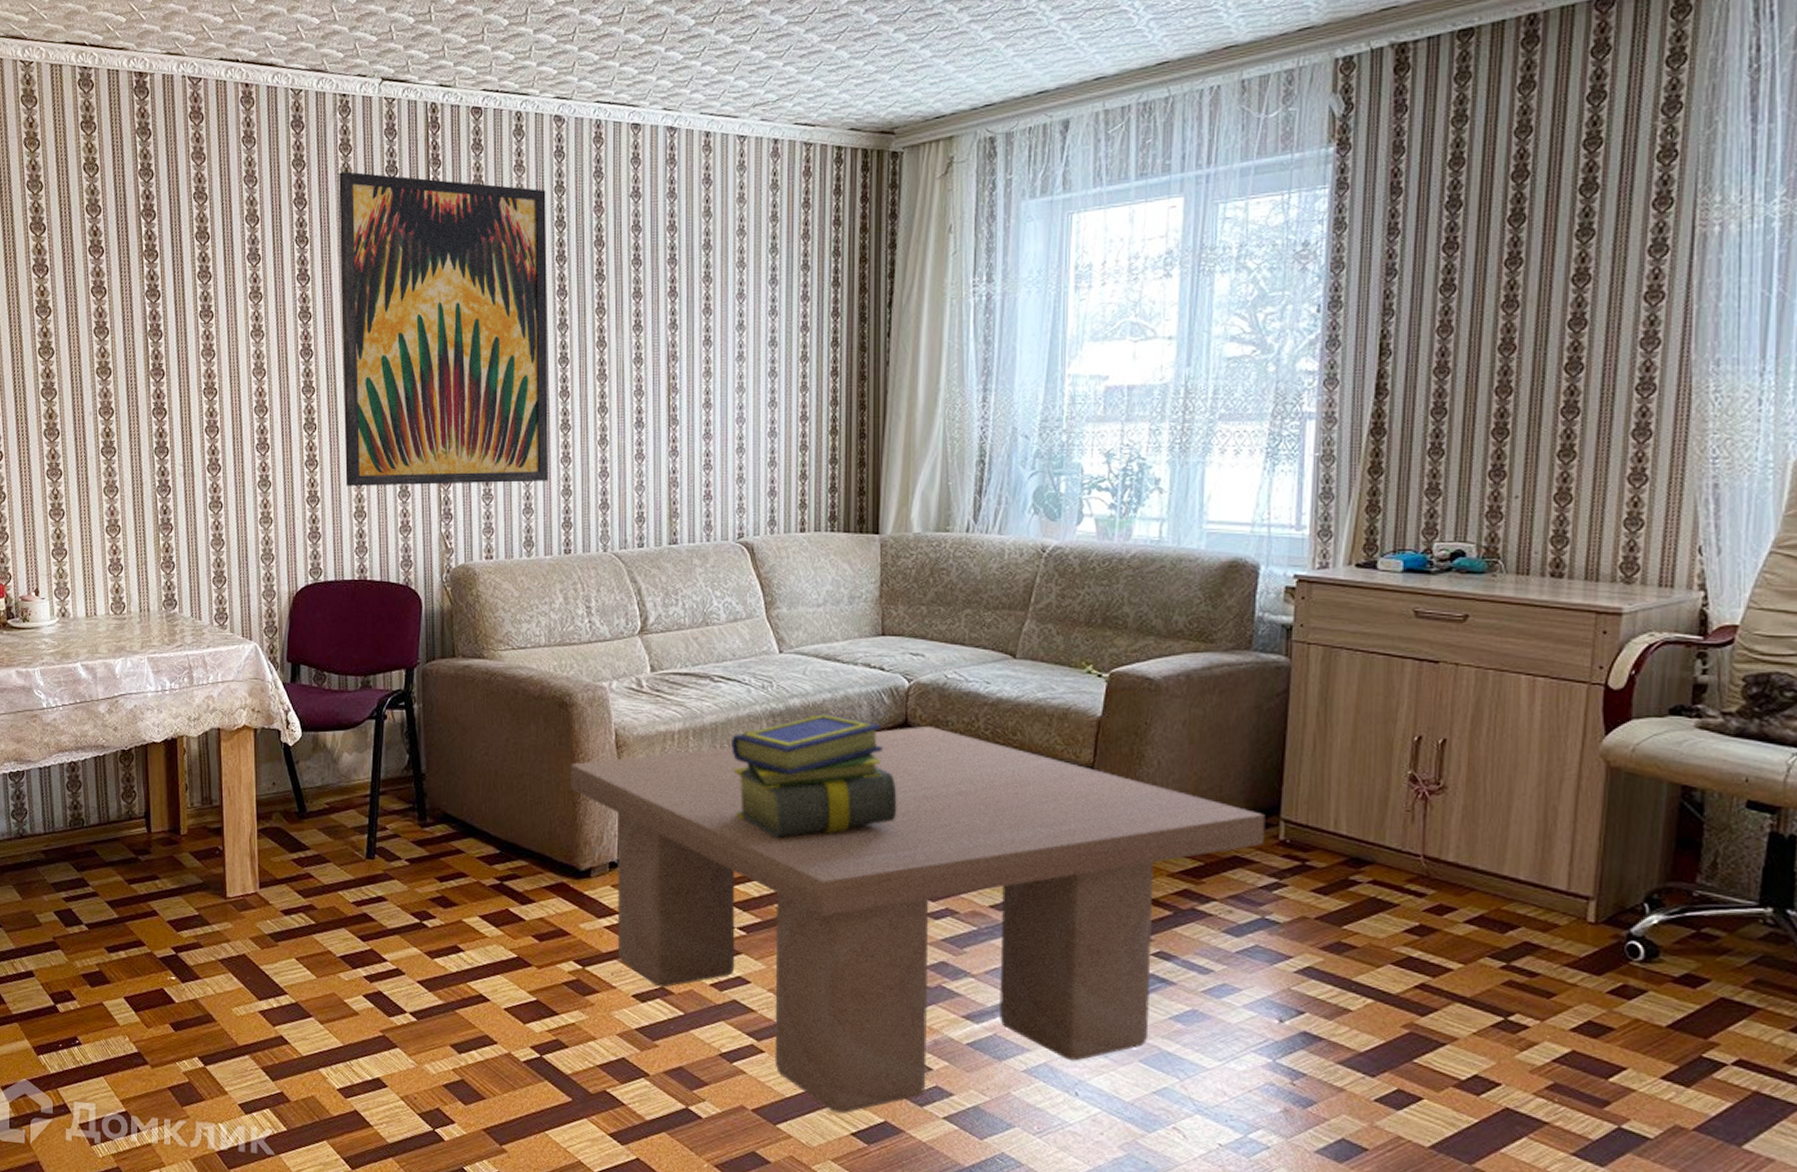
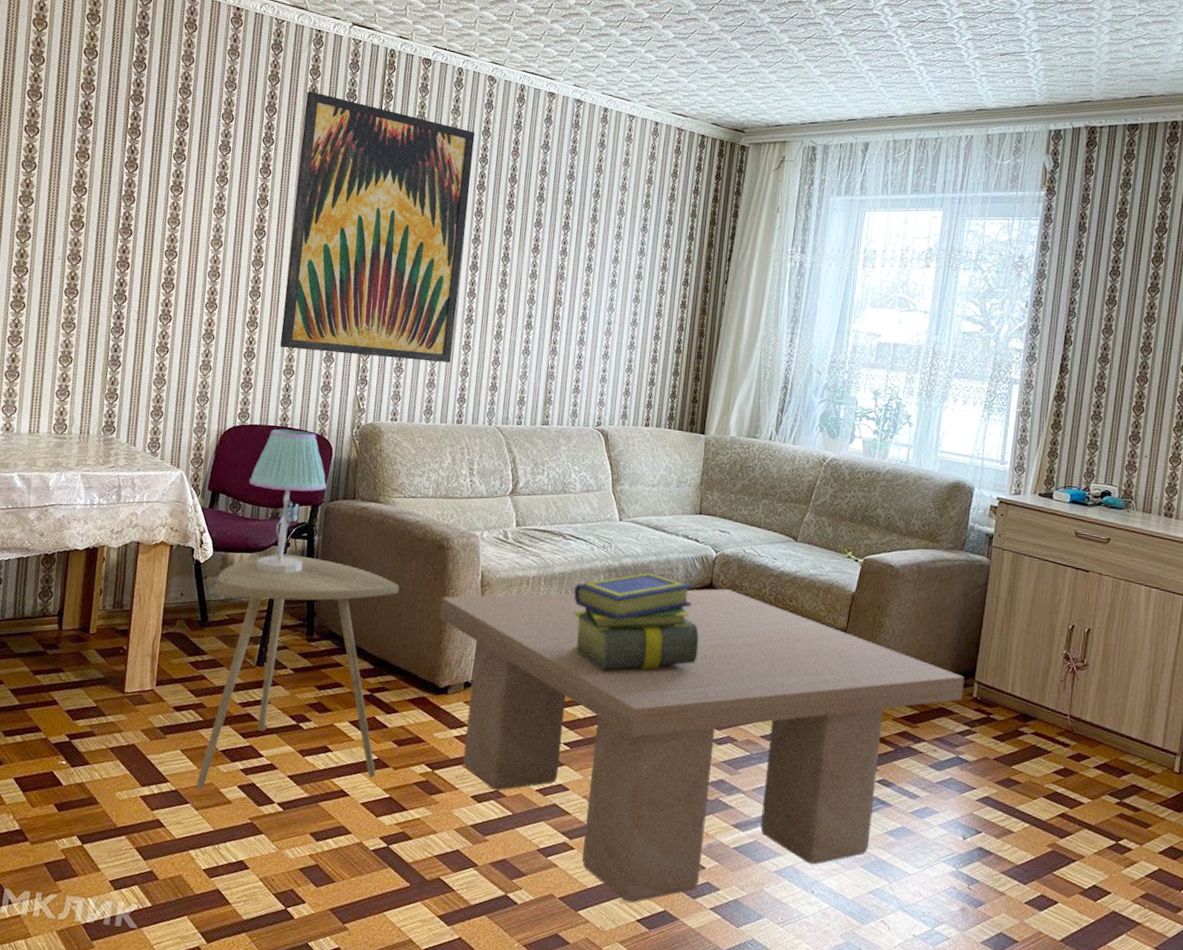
side table: none [308,728,519,1001] -> present [196,553,400,790]
table lamp: none [332,583,421,751] -> present [249,429,327,574]

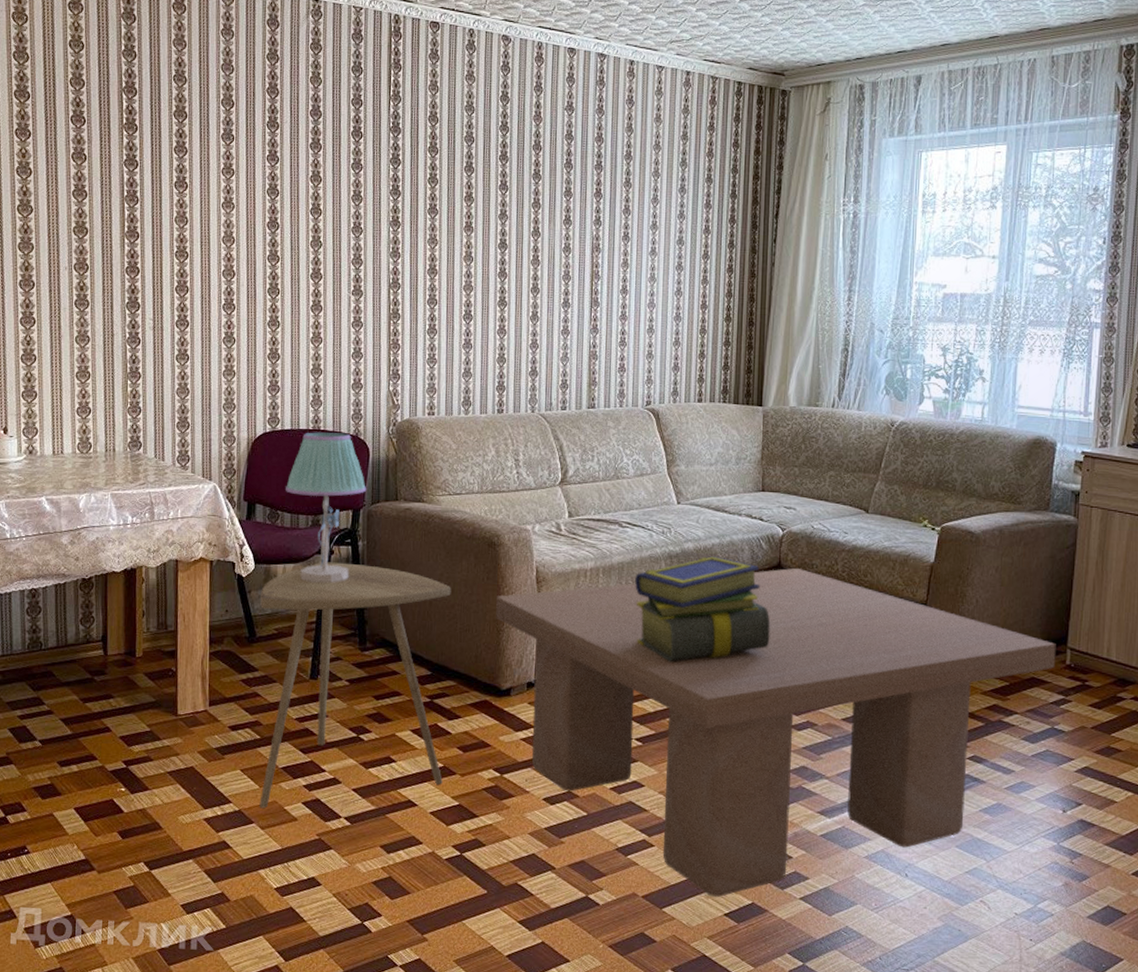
wall art: present [279,91,475,363] -> none [304,68,493,350]

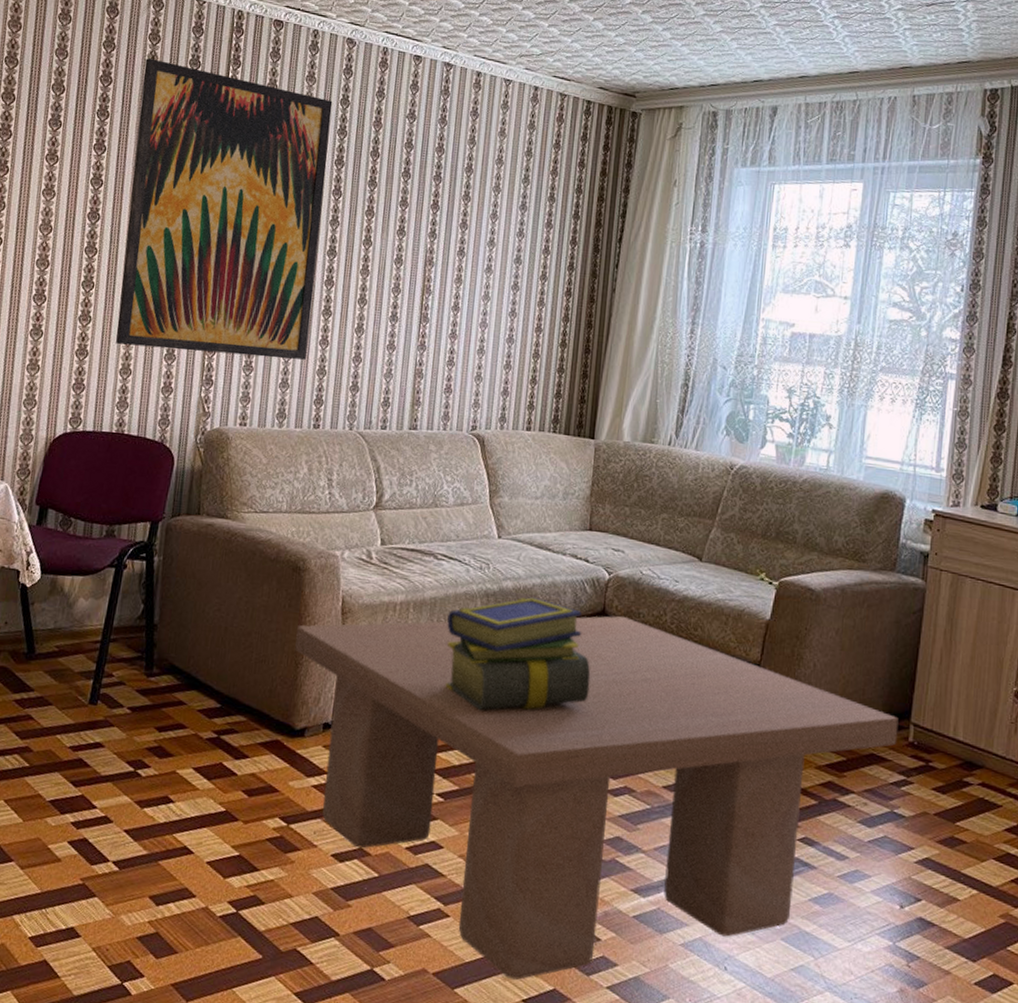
side table: present [259,562,451,809] -> none [21,576,250,846]
table lamp: present [286,432,367,583] -> none [81,435,168,600]
wall art: none [304,68,493,350] -> present [115,58,333,360]

